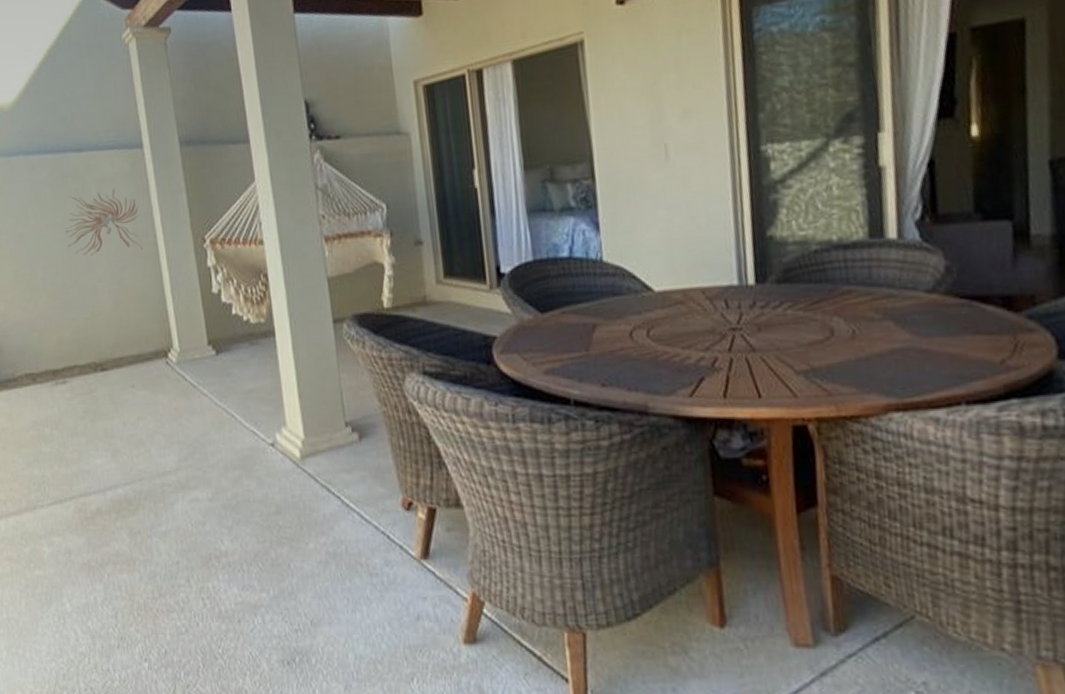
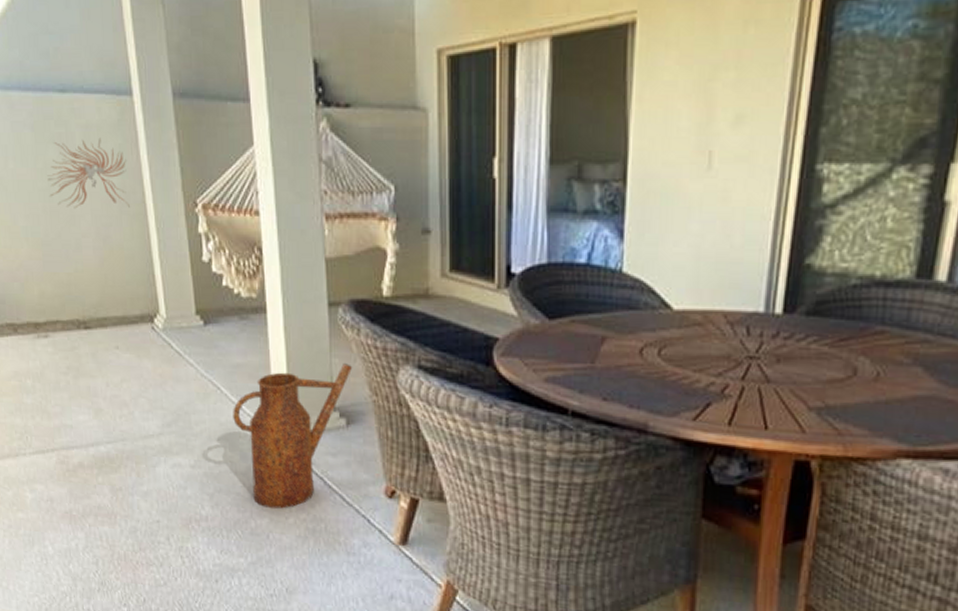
watering can: none [247,377,361,535] -> present [233,363,353,509]

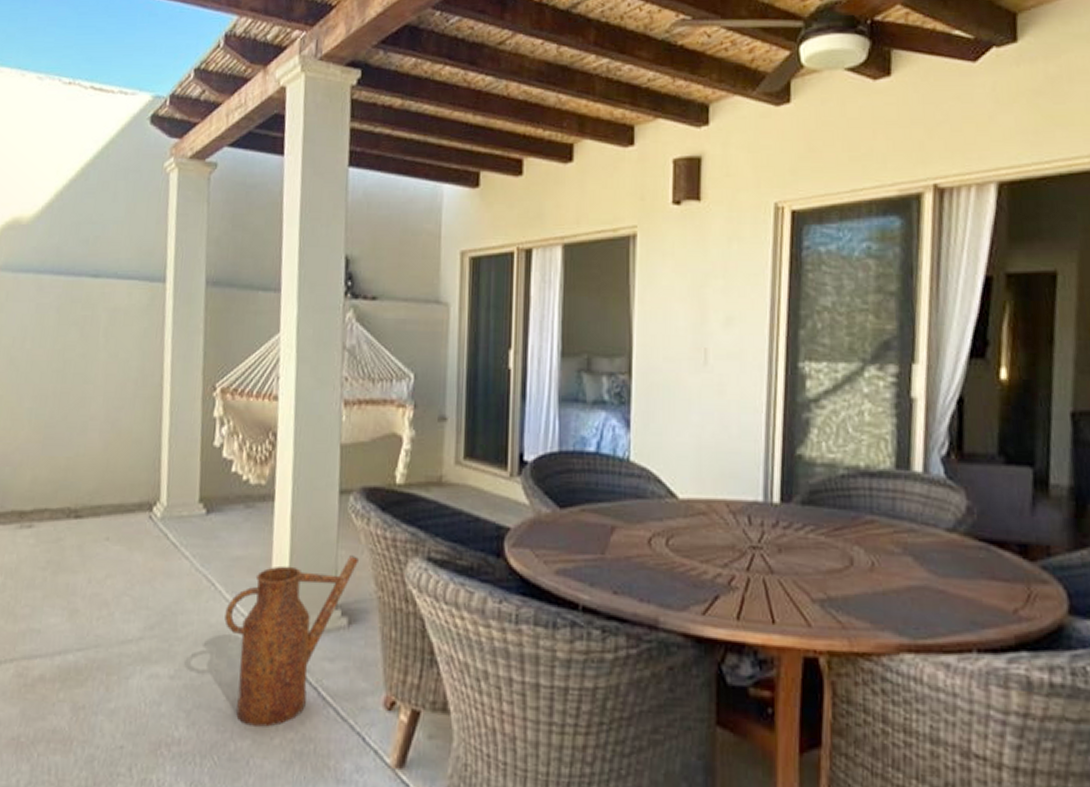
wall sculpture: present [47,137,130,209] -> none [63,321,151,391]

